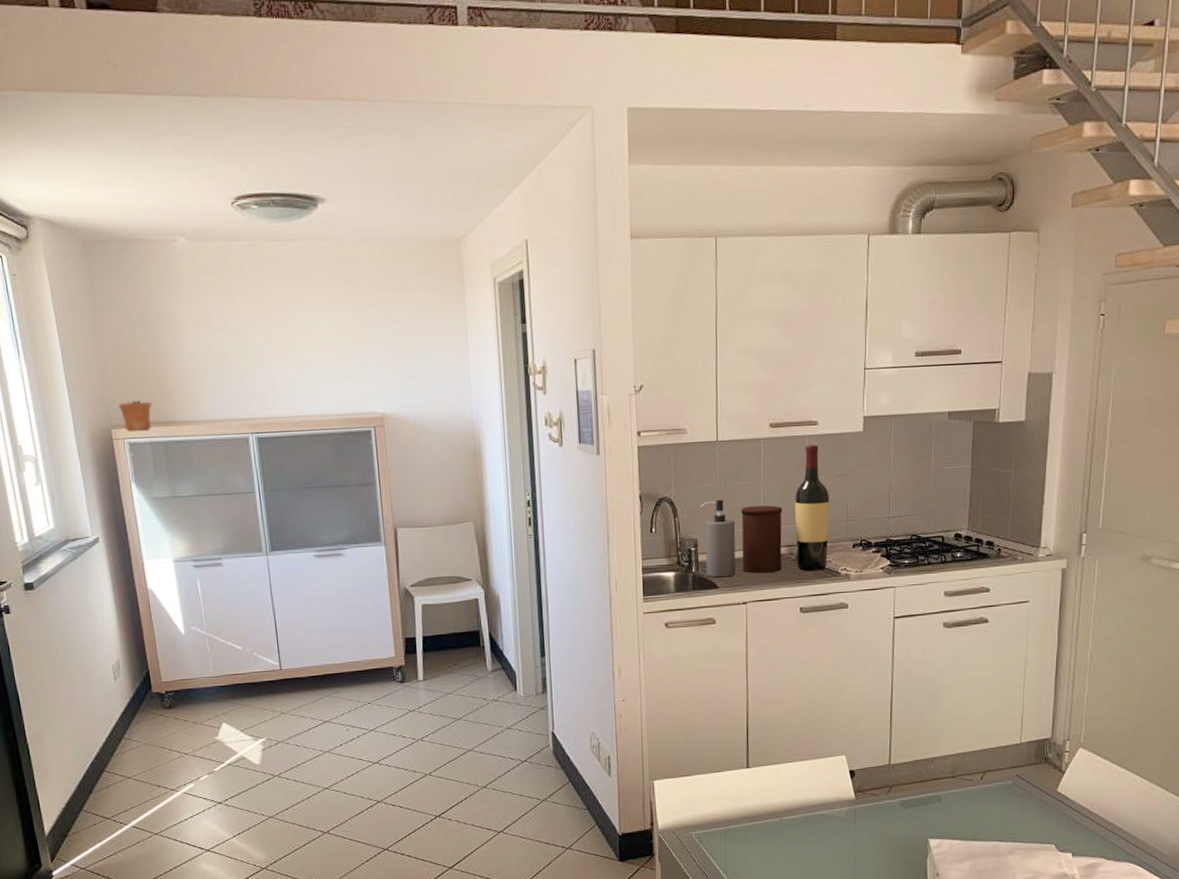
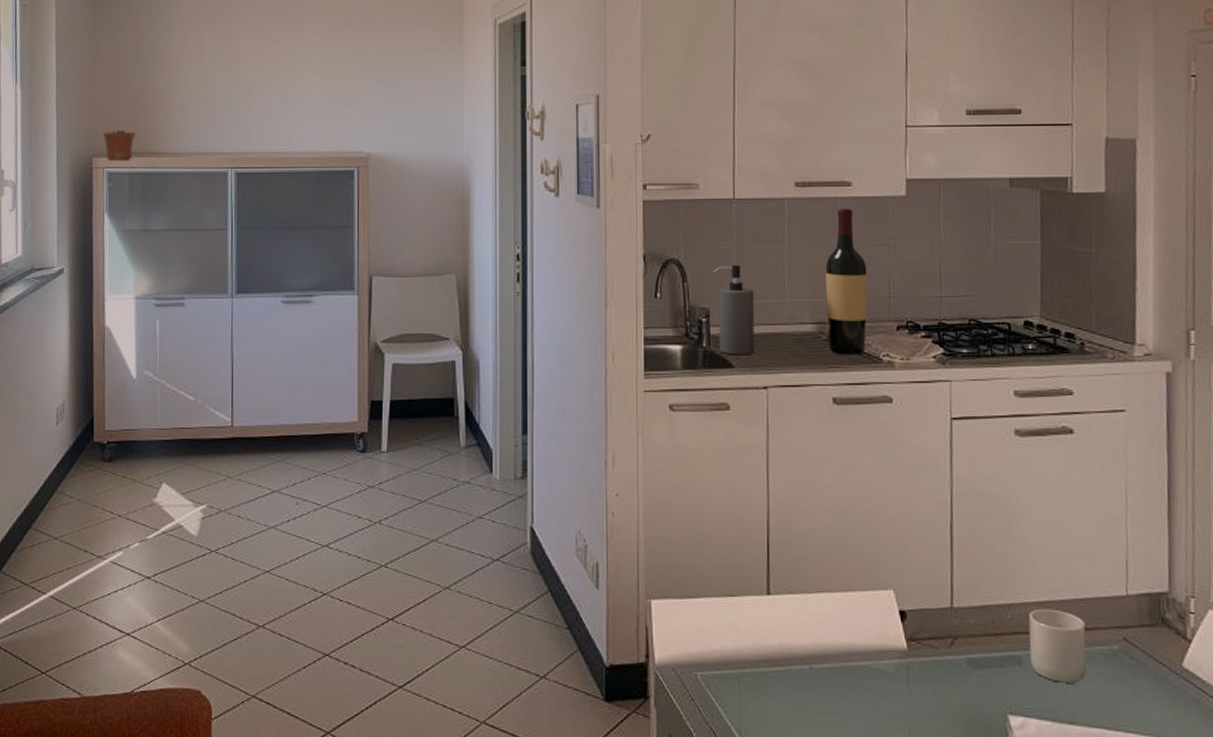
canister: present [741,505,782,574] -> none [762,274,811,355]
mug: none [946,758,989,812] -> present [1028,608,1087,683]

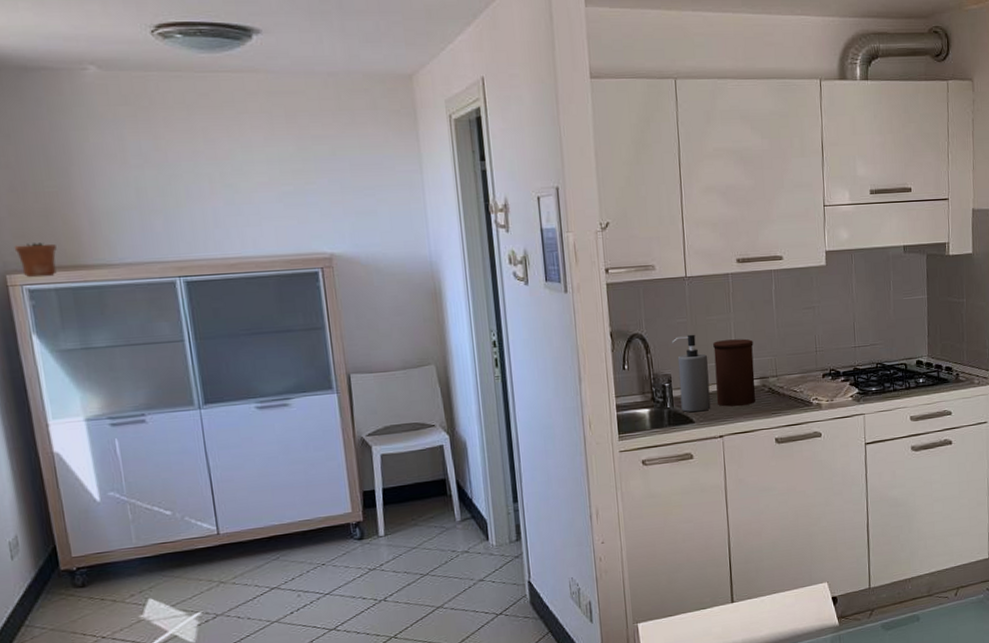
canister: none [762,274,811,355] -> present [713,338,756,407]
wine bottle: present [825,208,868,355] -> none [764,279,800,403]
mug: present [1028,608,1087,683] -> none [923,576,963,629]

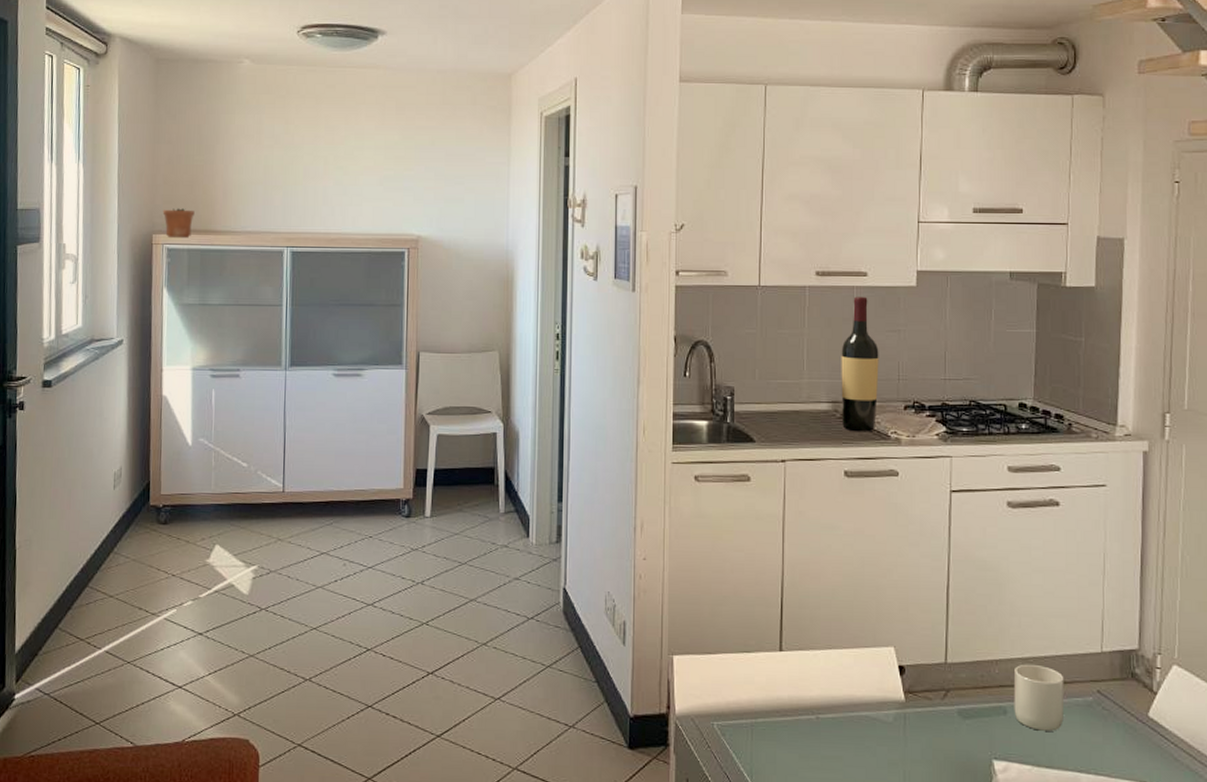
soap dispenser: present [672,334,711,413] -> none [738,347,776,431]
canister: present [713,338,756,407] -> none [781,356,827,431]
wine bottle: none [764,279,800,403] -> present [841,296,879,432]
mug: none [923,576,963,629] -> present [1013,664,1065,731]

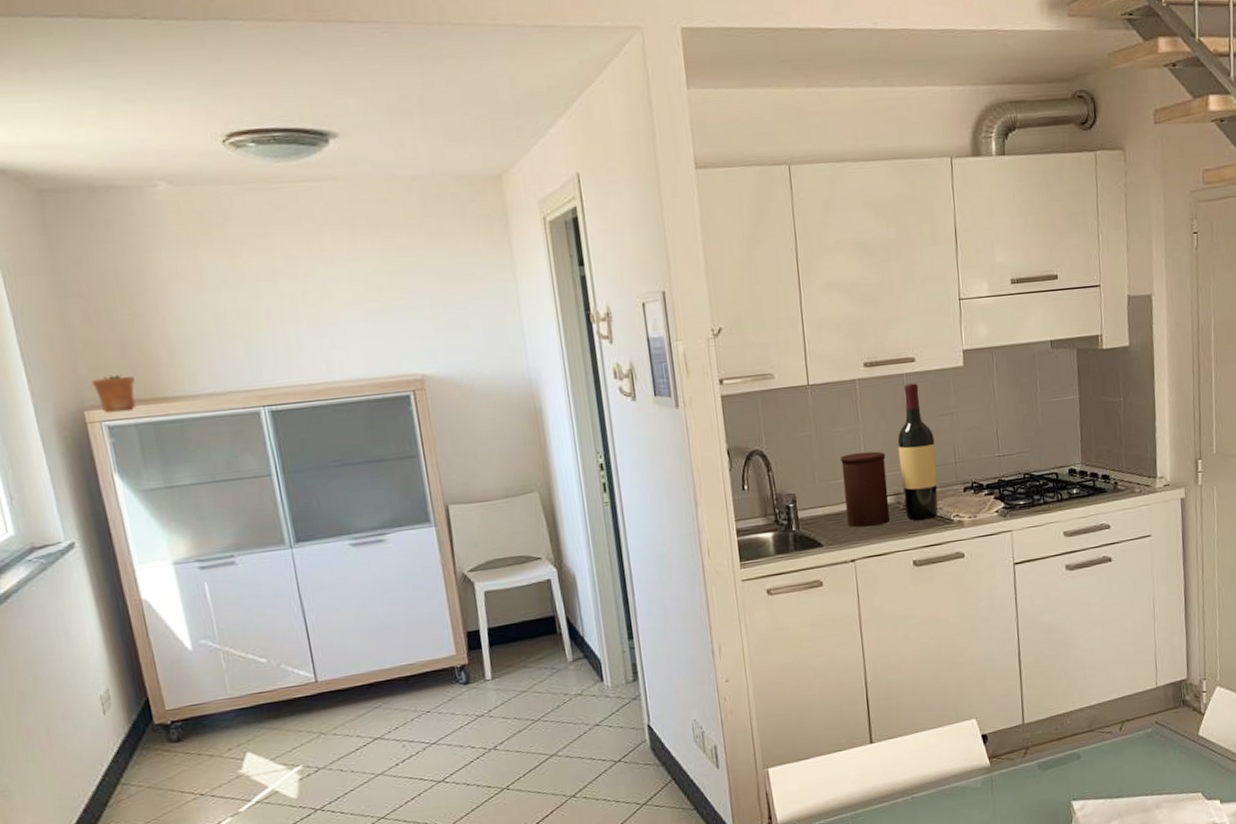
canister: none [781,356,827,431] -> present [841,451,890,528]
mug: present [1013,664,1065,731] -> none [1083,709,1129,768]

